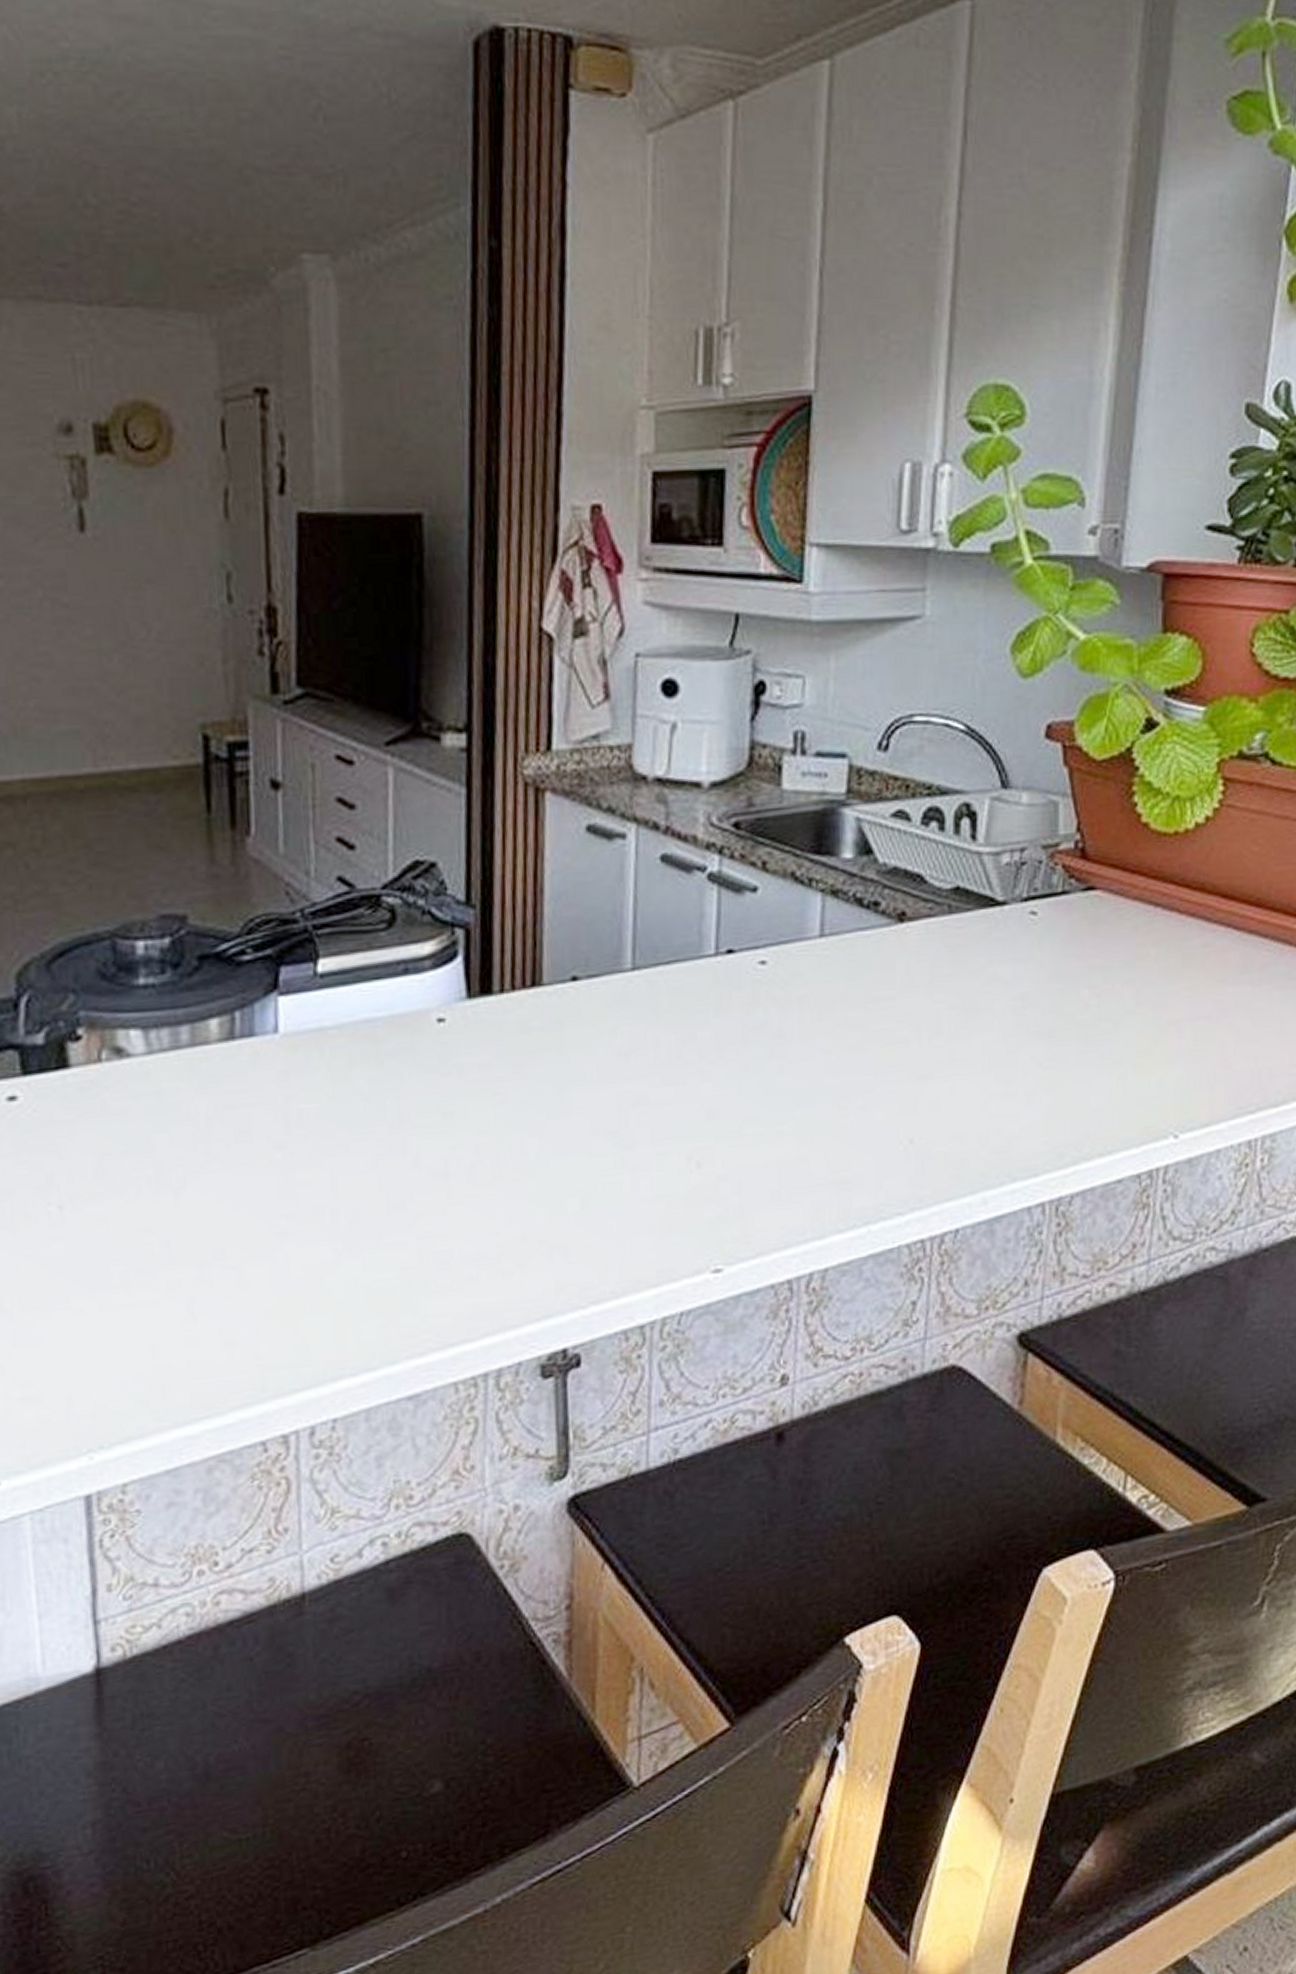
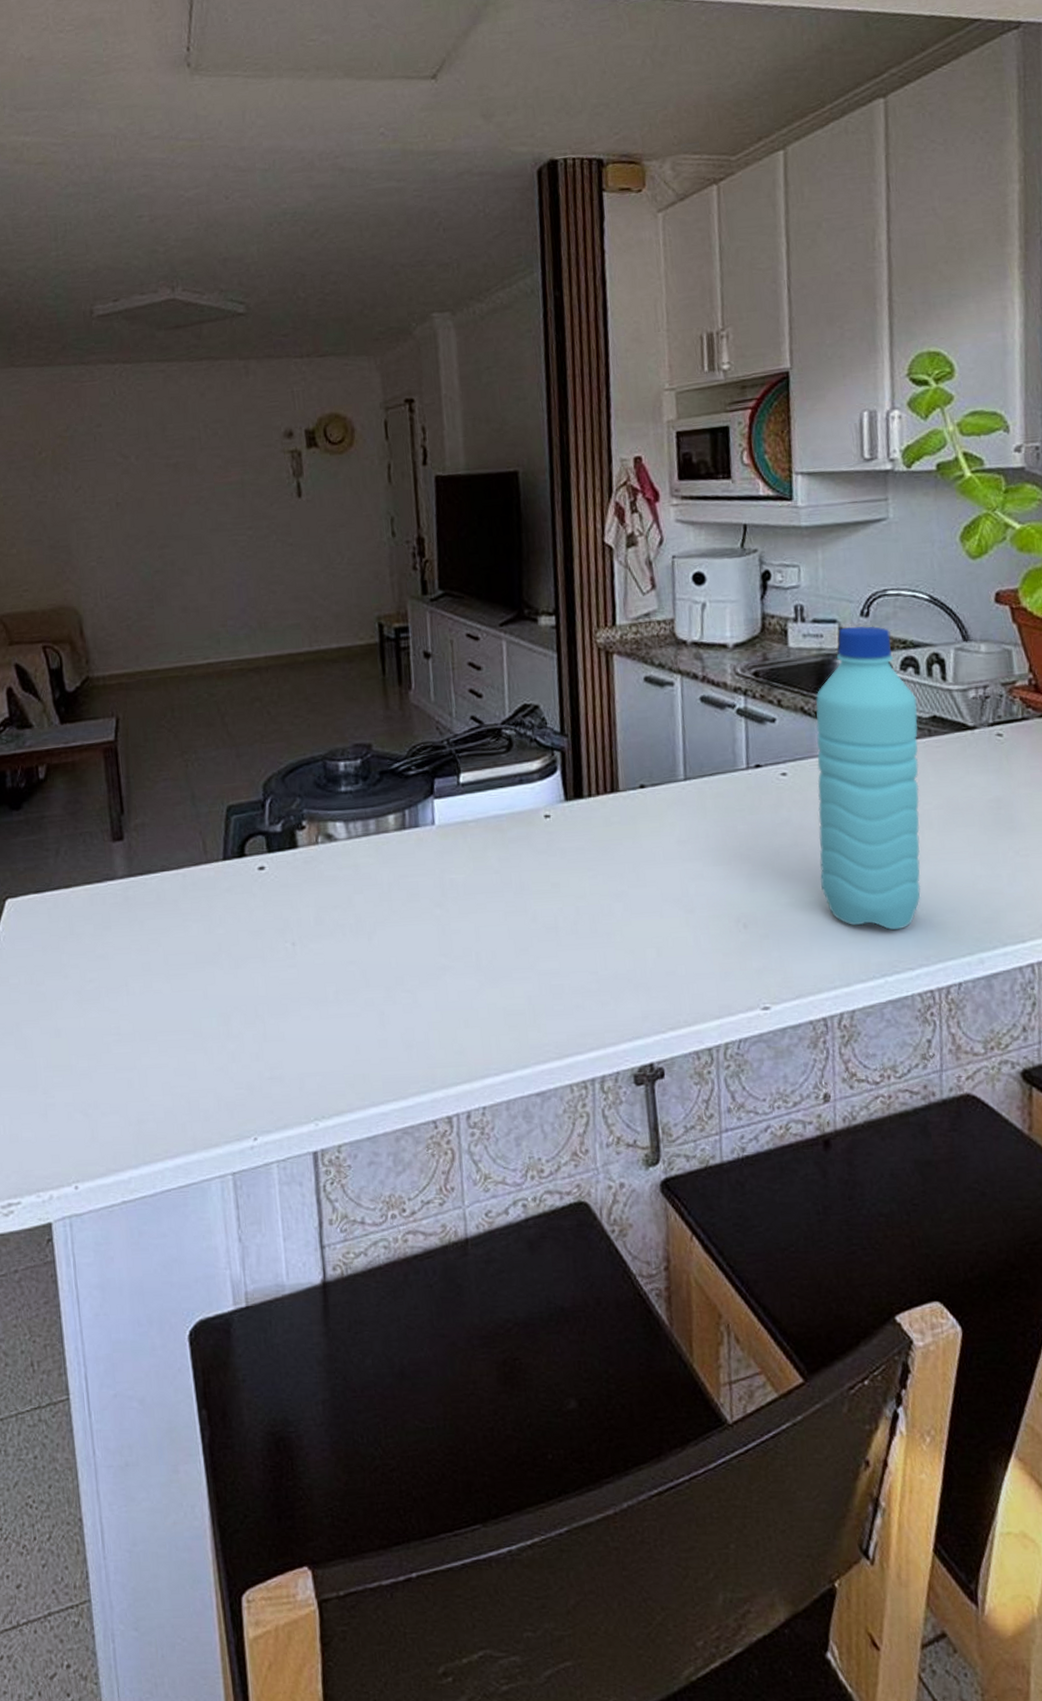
water bottle: none [799,762,938,1166] -> present [815,625,921,931]

